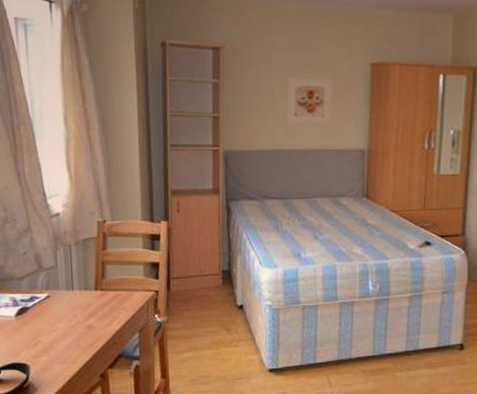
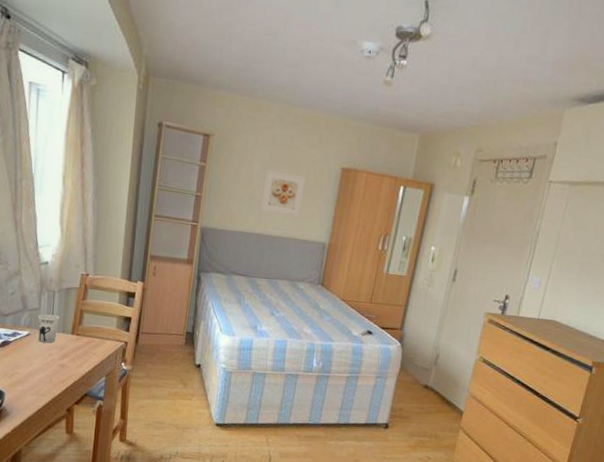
cup: none [55,271,80,304] -> present [37,314,60,343]

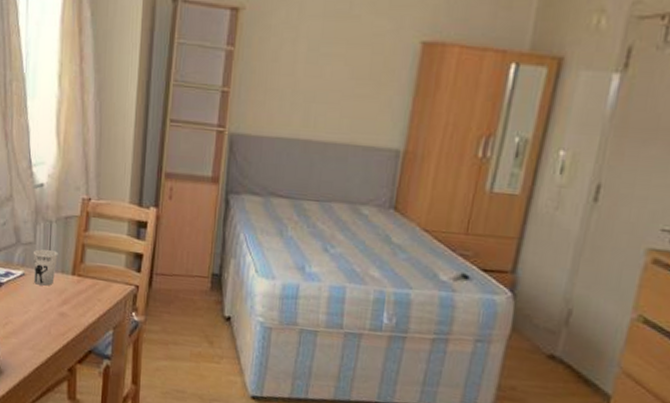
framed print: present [260,169,307,217] -> none [307,50,372,115]

